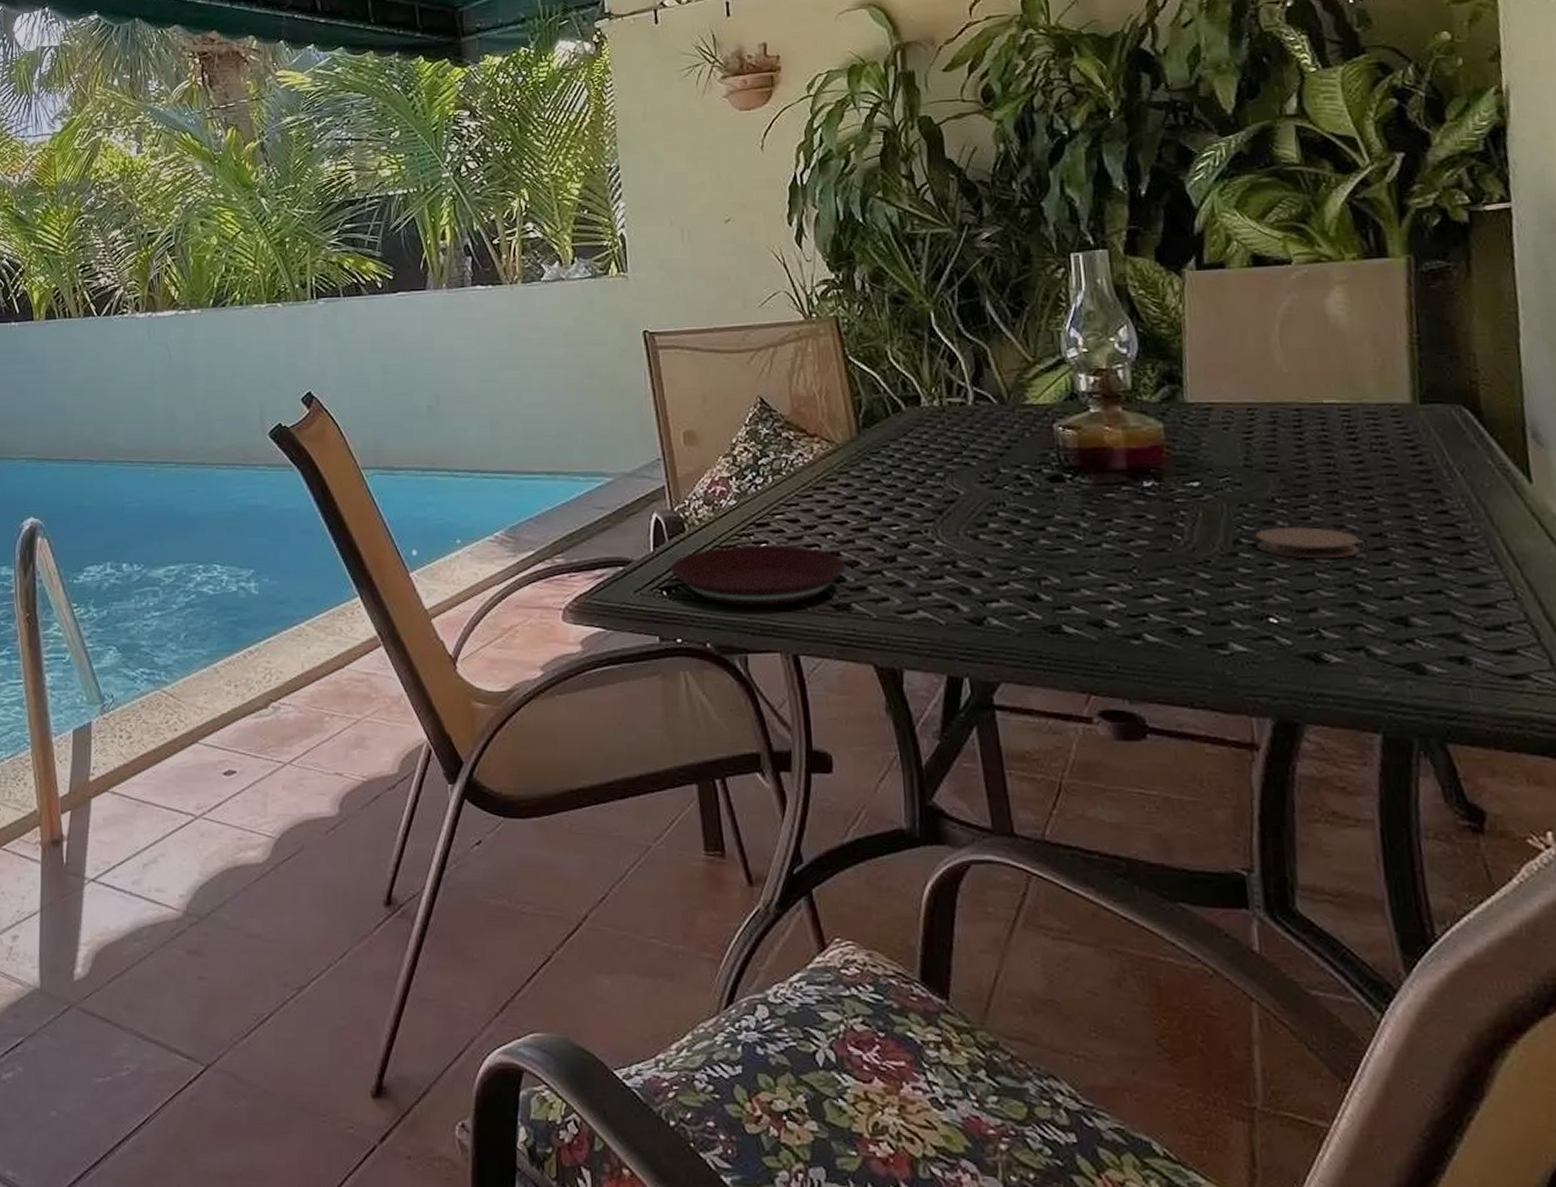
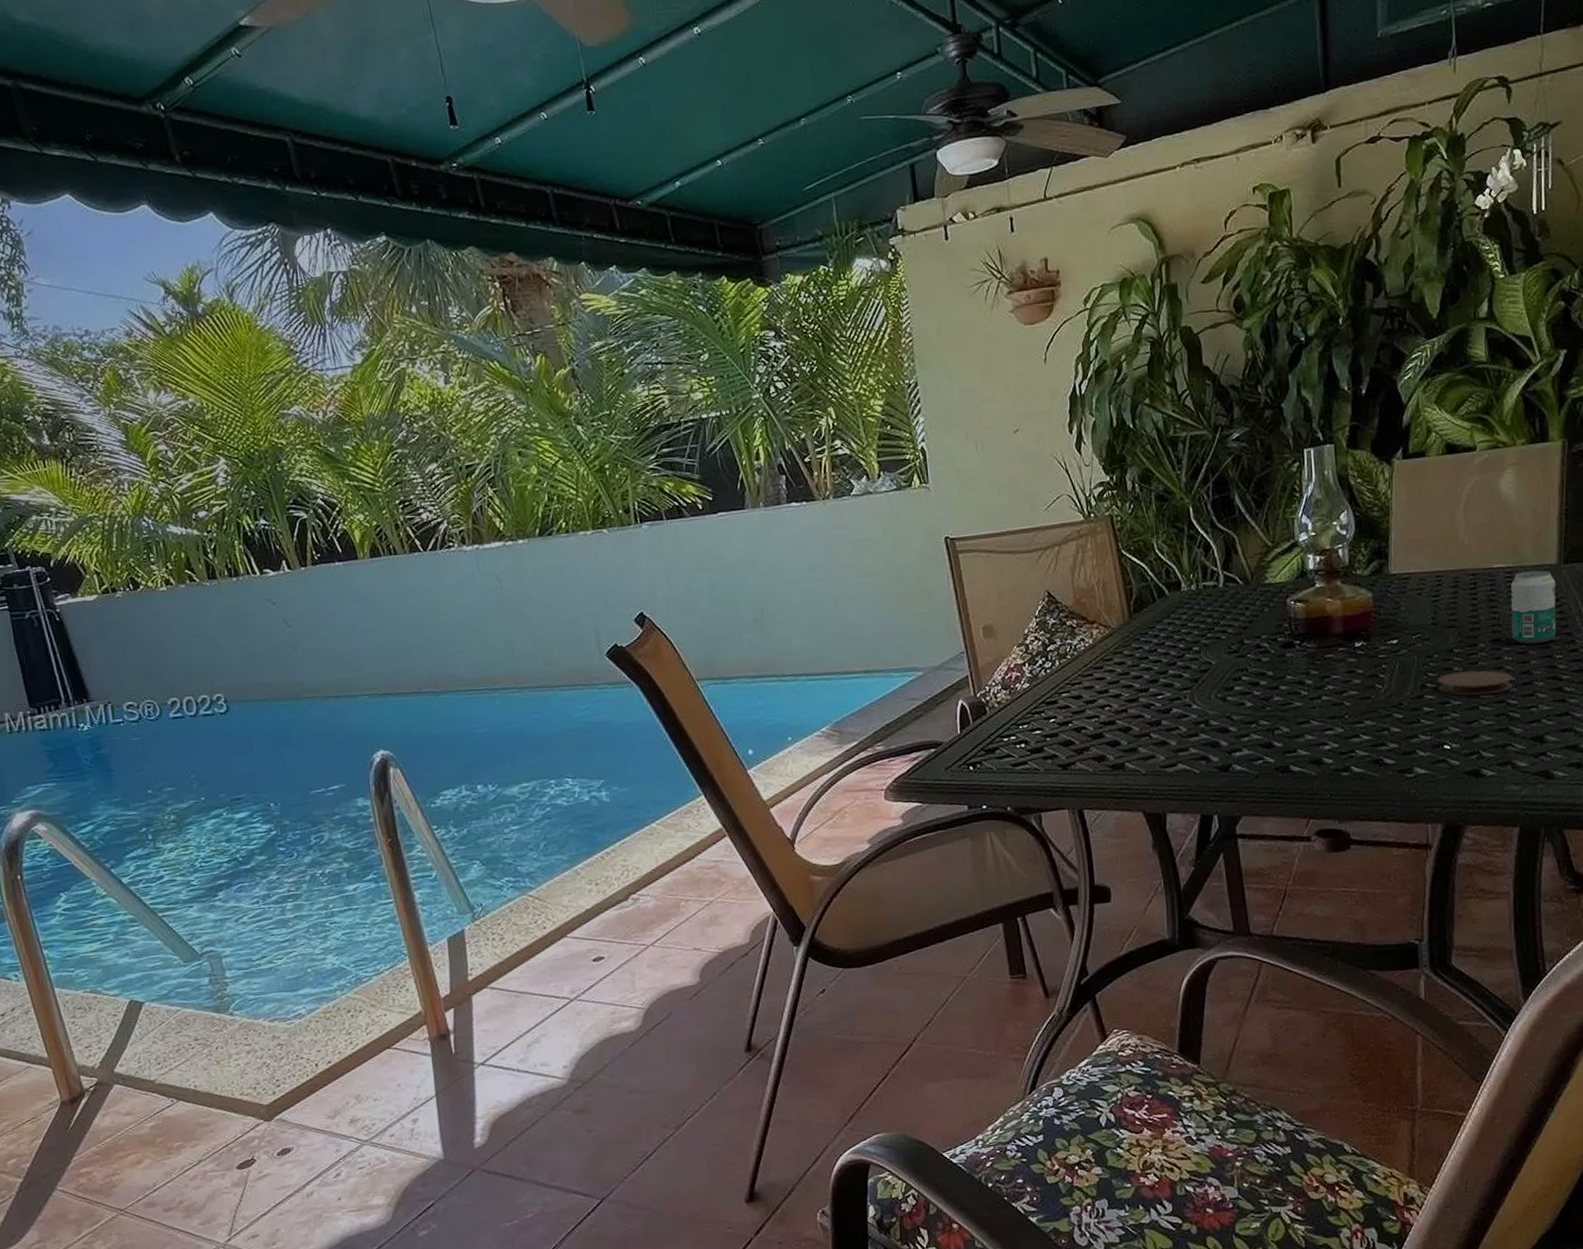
plate: present [669,544,847,606] -> none [974,718,1121,773]
beverage can: none [1349,410,1416,500] -> present [1510,570,1556,644]

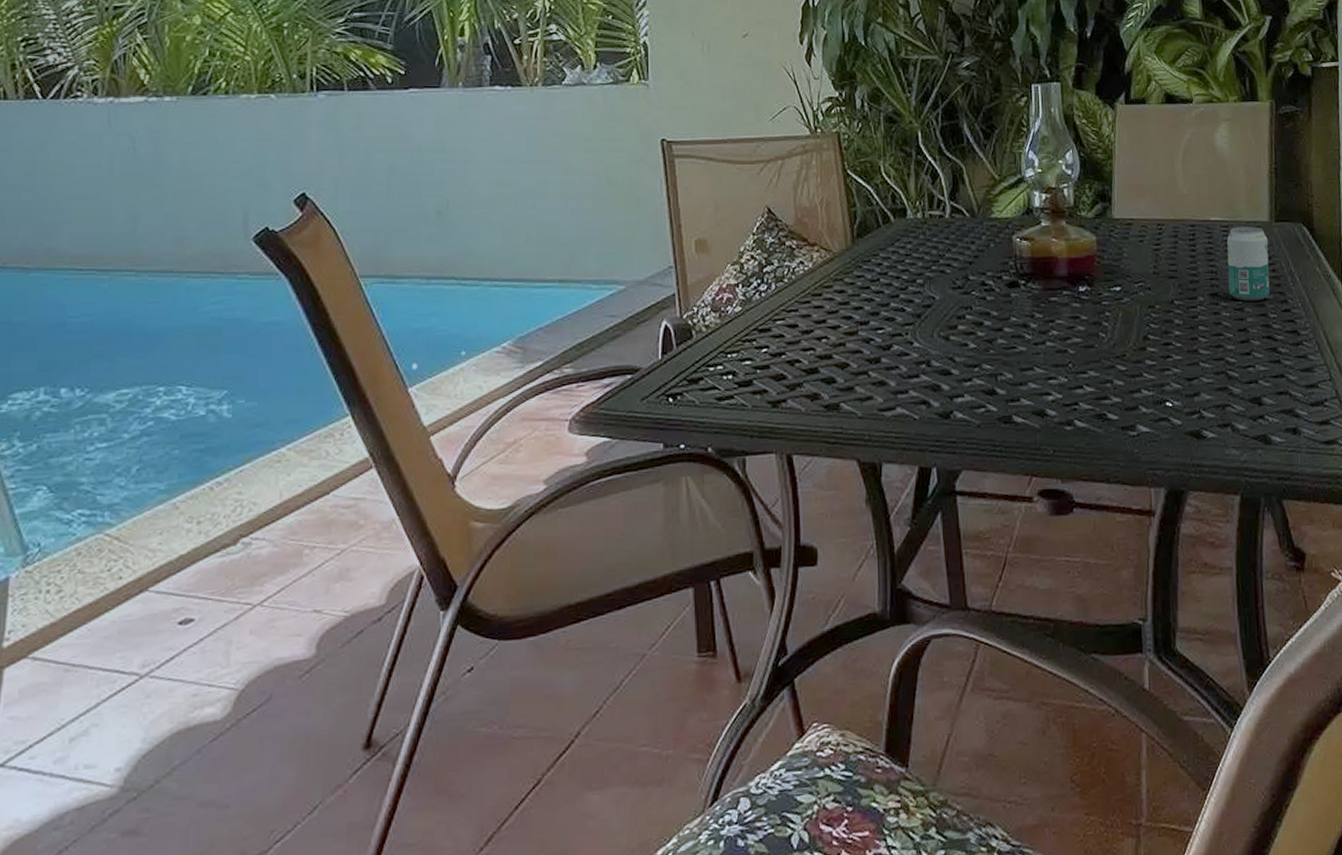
coaster: present [1437,670,1513,696] -> none [1159,323,1231,351]

